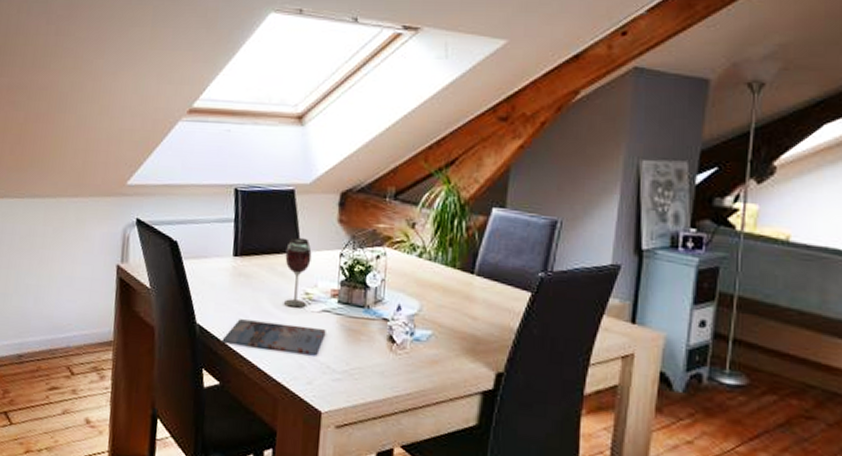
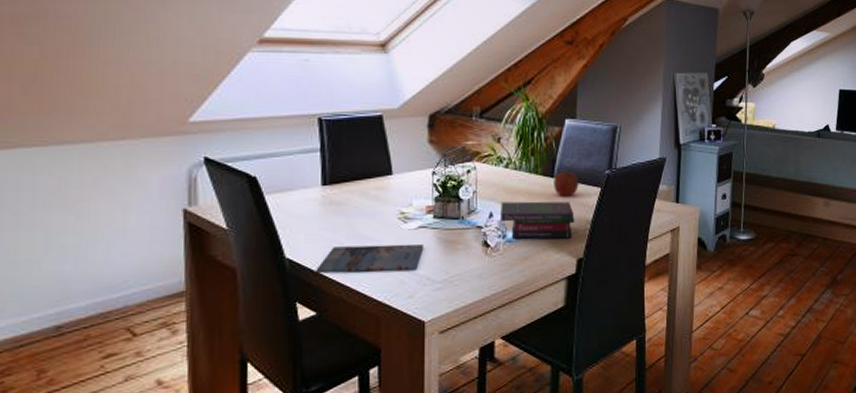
wineglass: present [284,237,312,308] -> none [377,160,404,228]
books: none [409,295,497,347] -> present [501,201,575,240]
fruit: none [473,266,504,298] -> present [554,169,579,196]

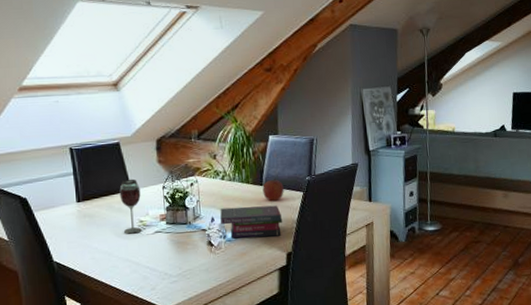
magazine: present [315,244,424,274] -> none [77,246,161,273]
wineglass: none [377,160,404,228] -> present [119,179,142,234]

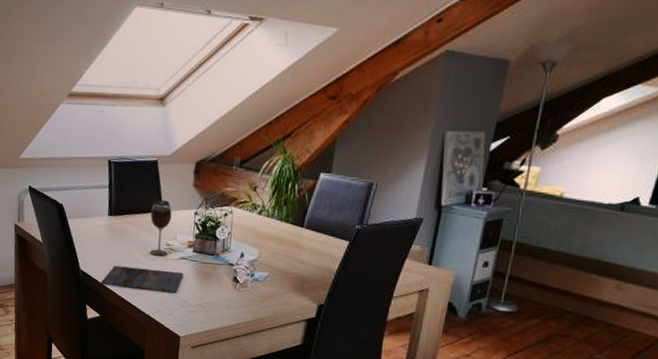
magazine: none [77,246,161,273] -> present [101,266,184,294]
books: present [220,205,283,239] -> none [250,245,320,285]
fruit: present [262,178,284,201] -> none [302,221,328,246]

